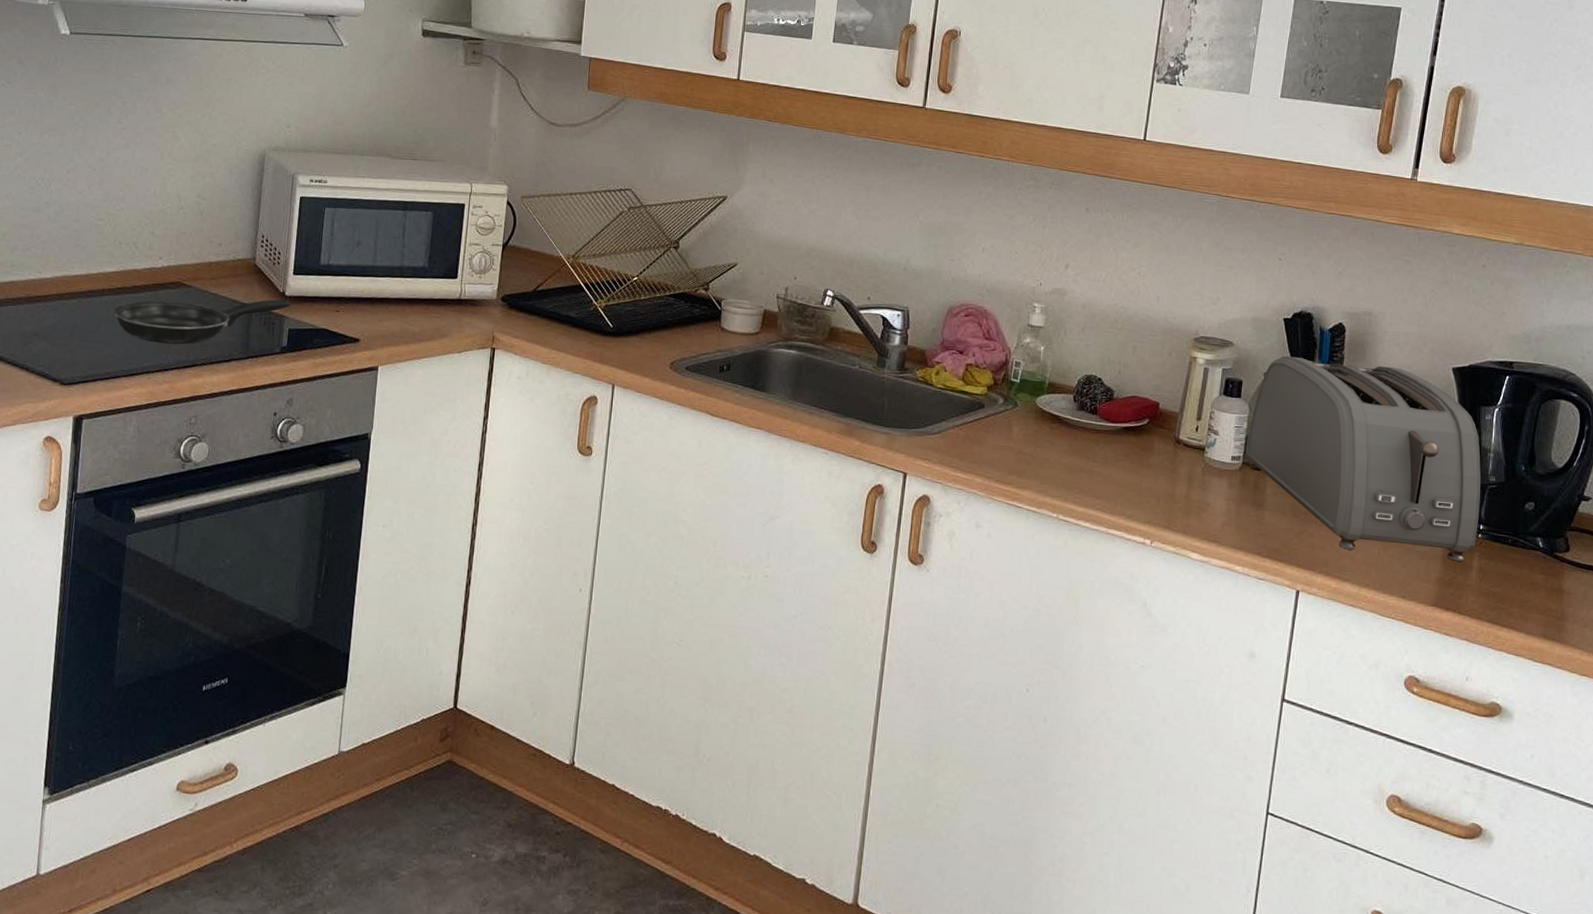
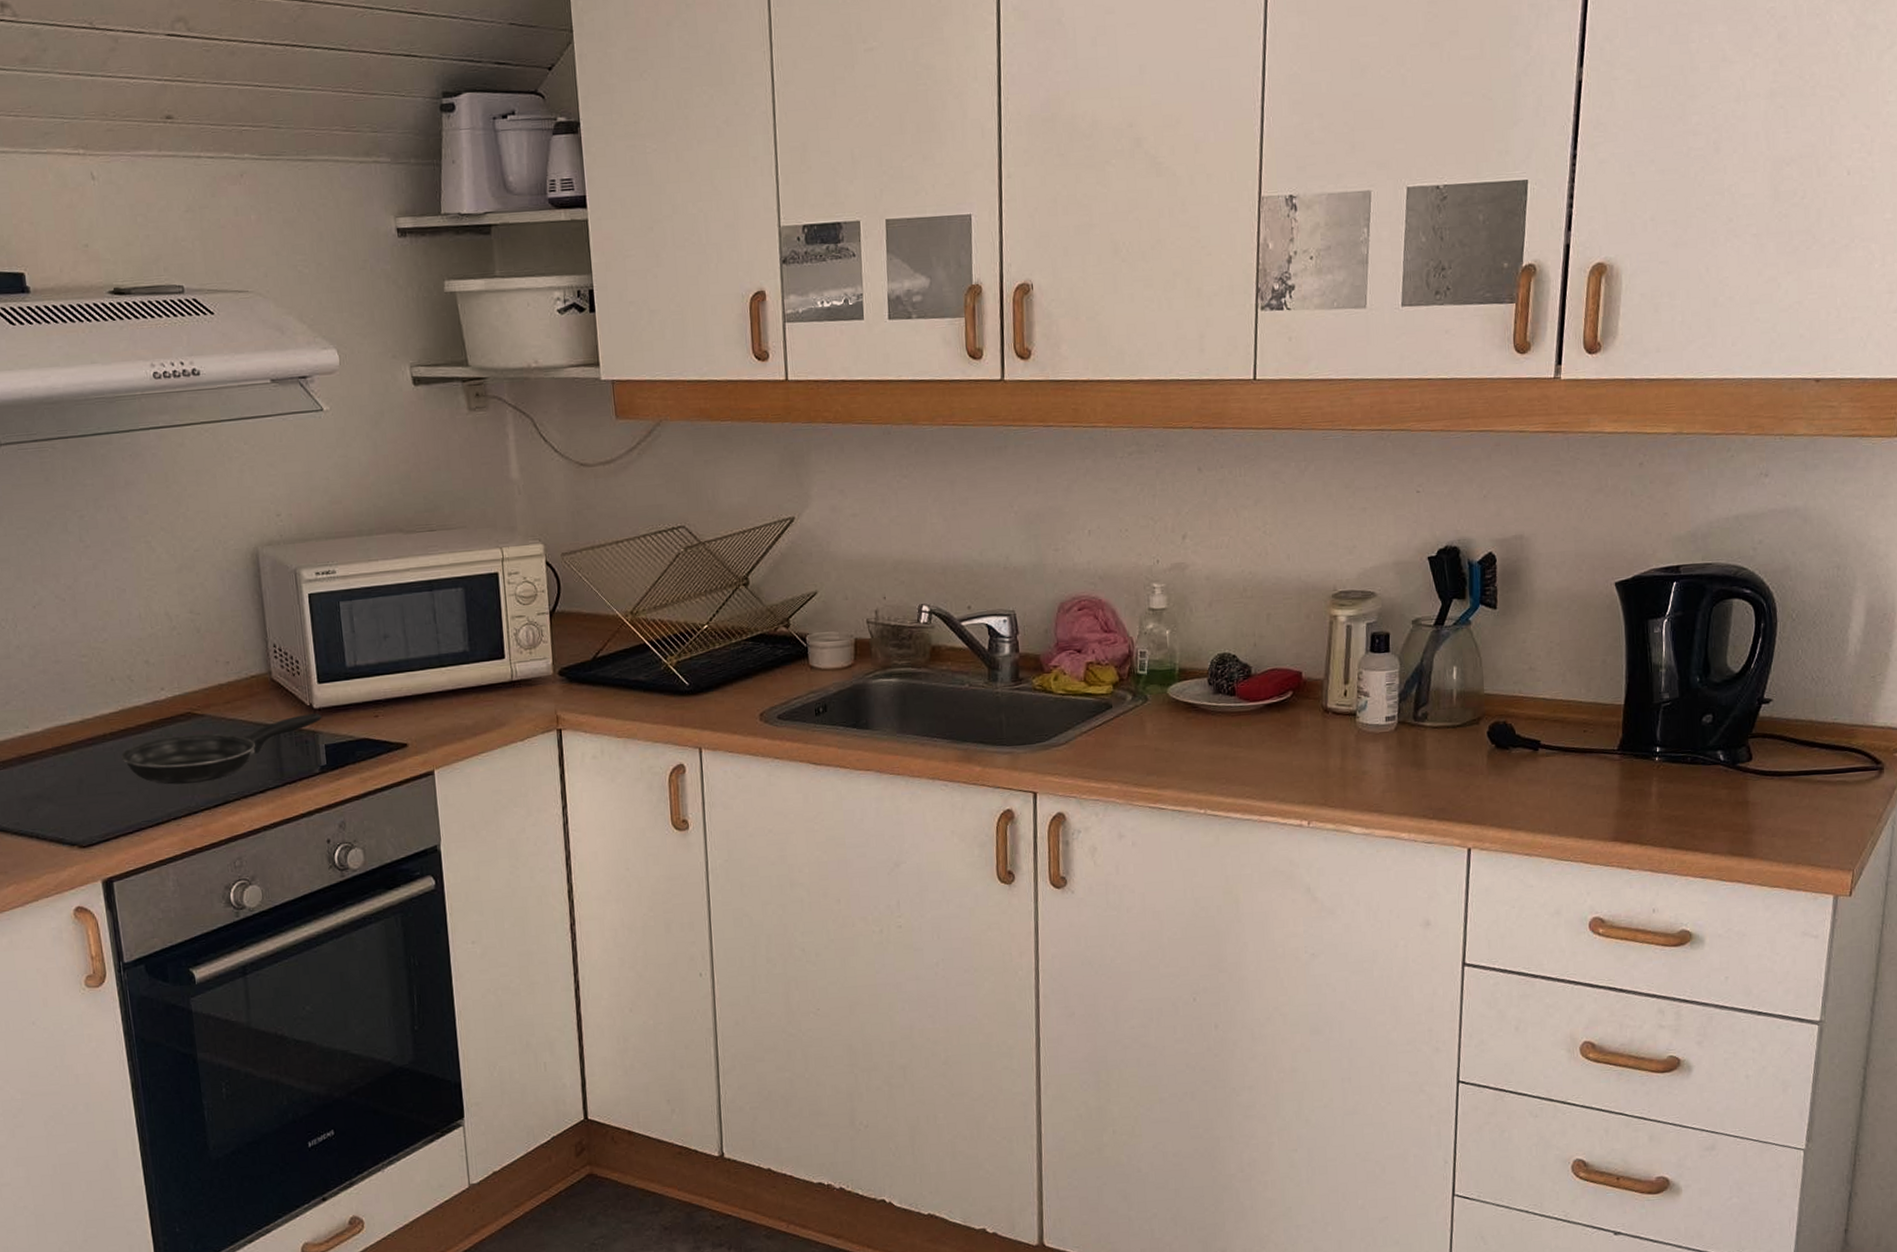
toaster: present [1245,355,1481,562] -> none [1399,592,1655,797]

